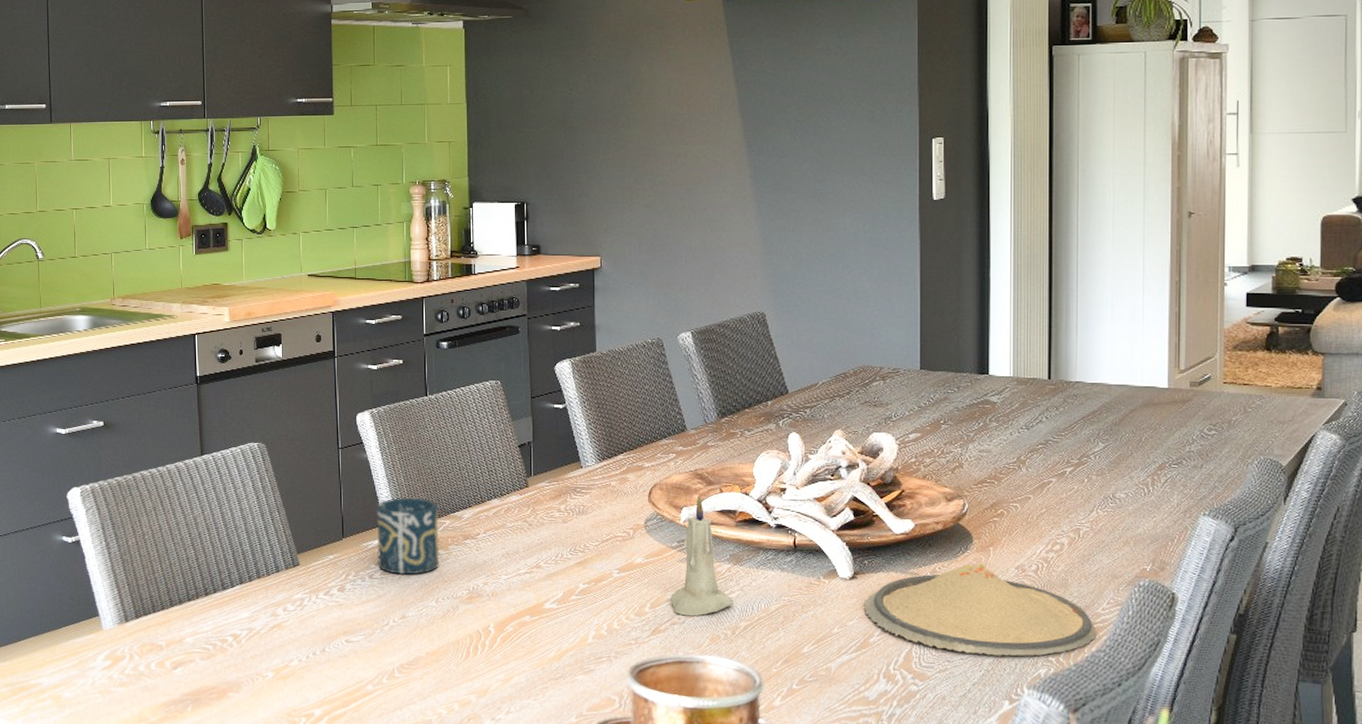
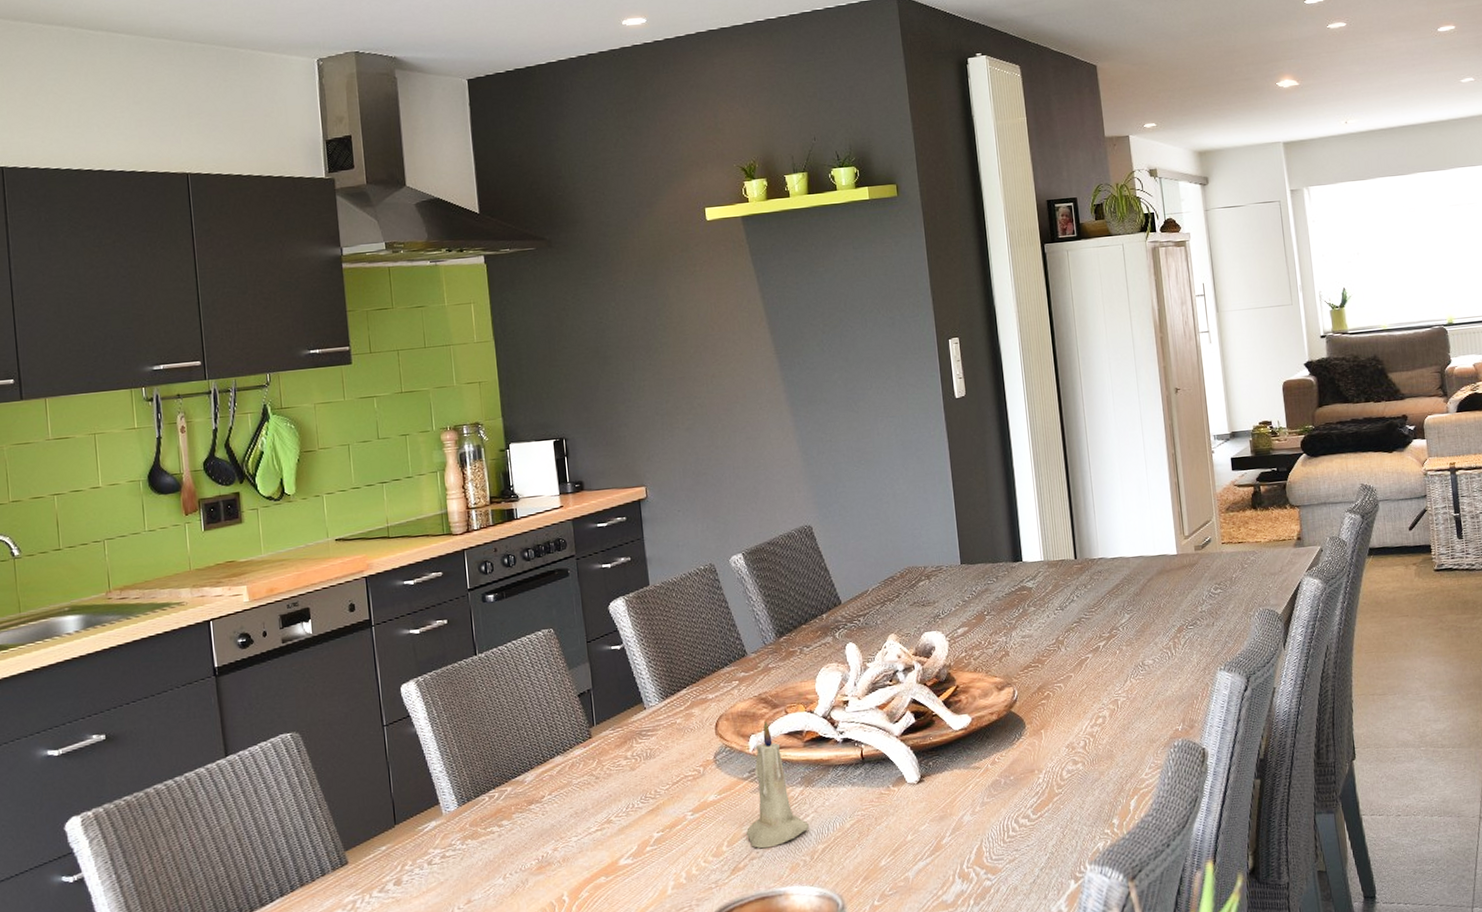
cup: present [376,498,440,575] -> none [429,767,504,856]
plate: present [863,563,1097,657] -> none [932,746,1144,840]

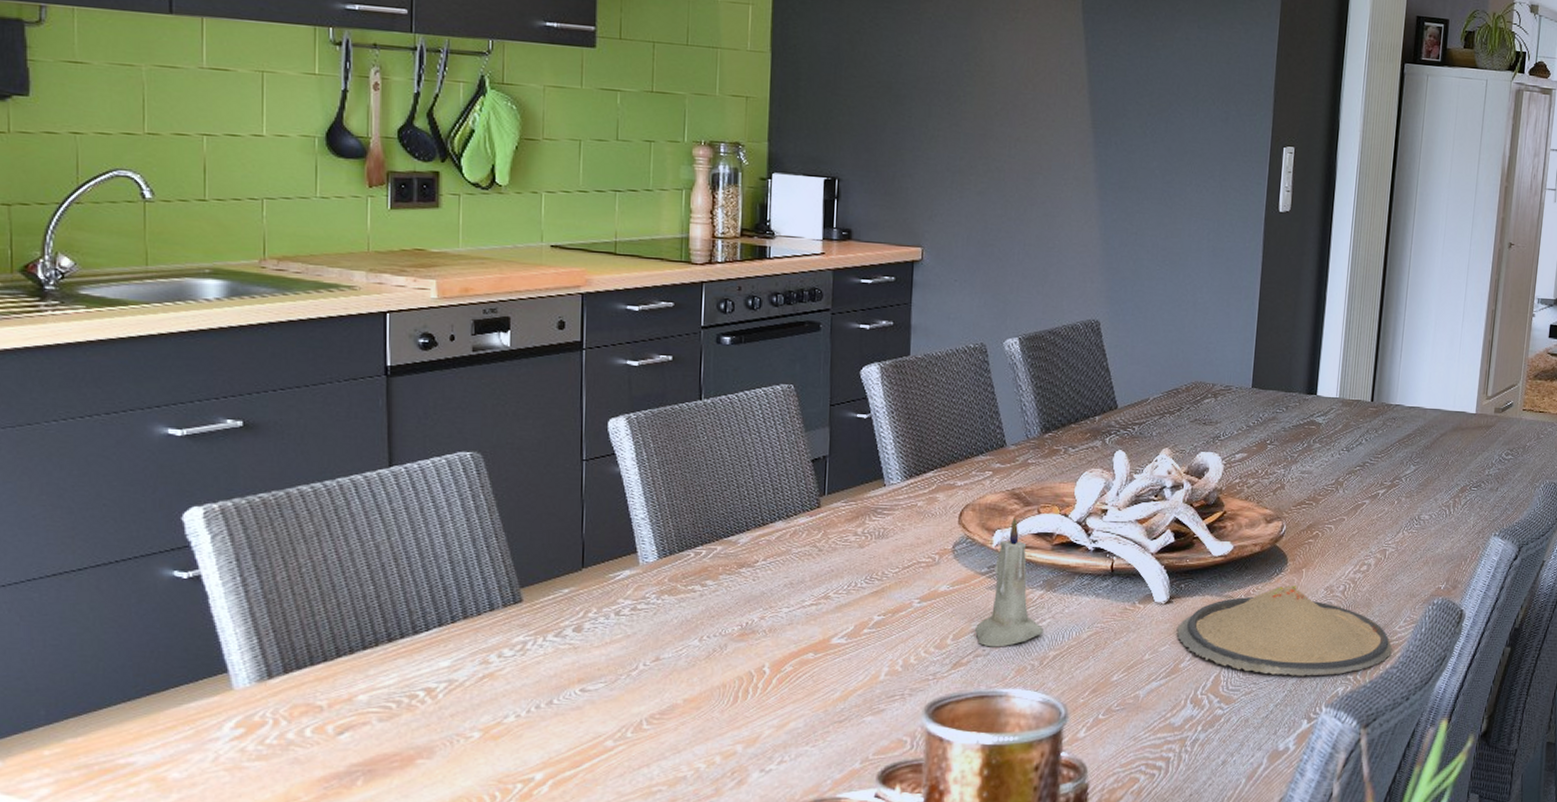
plate: none [932,746,1144,840] -> present [1176,584,1392,676]

